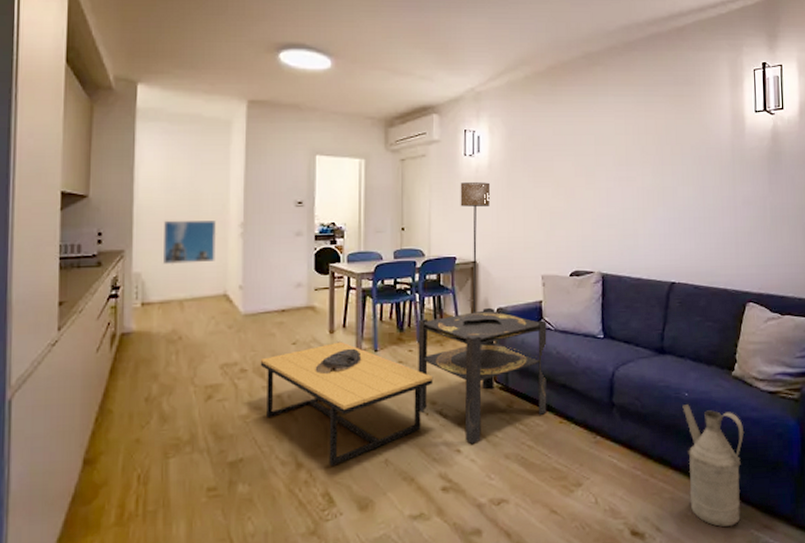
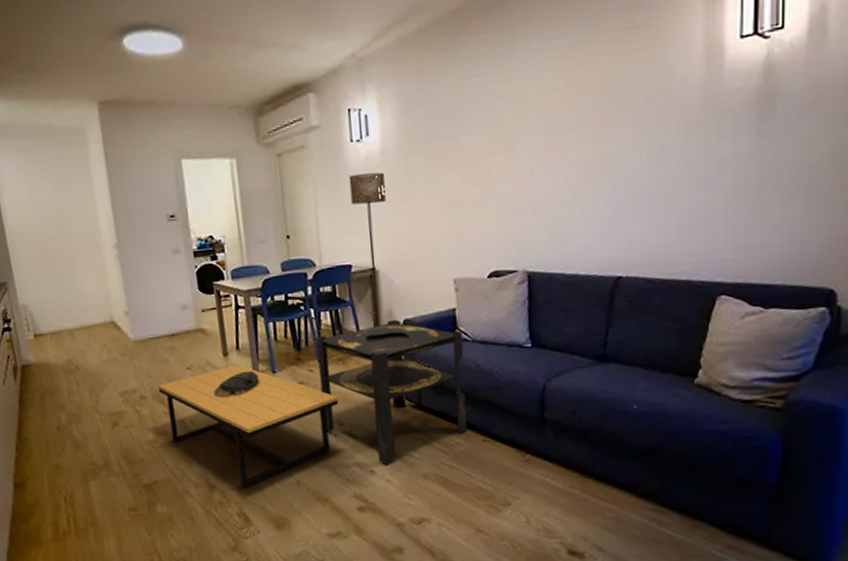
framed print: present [164,220,216,265] -> none [38,244,96,294]
watering can: present [682,403,745,527] -> none [630,416,708,547]

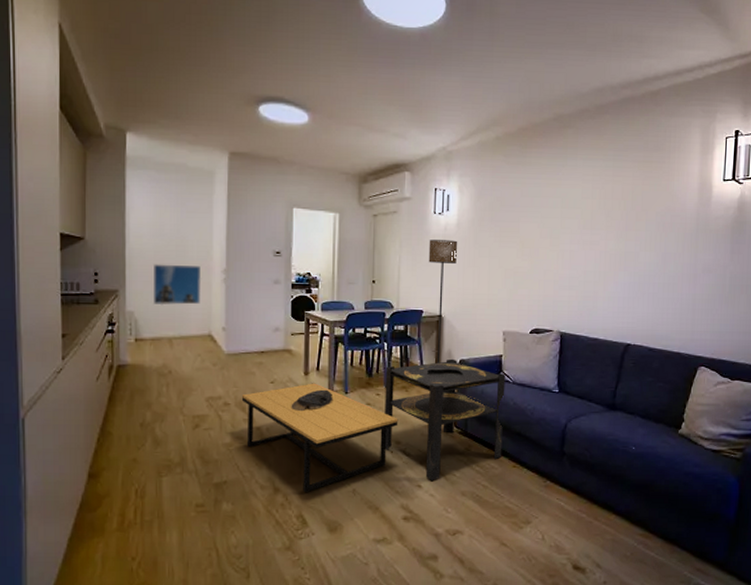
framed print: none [38,244,96,294] -> present [154,264,201,306]

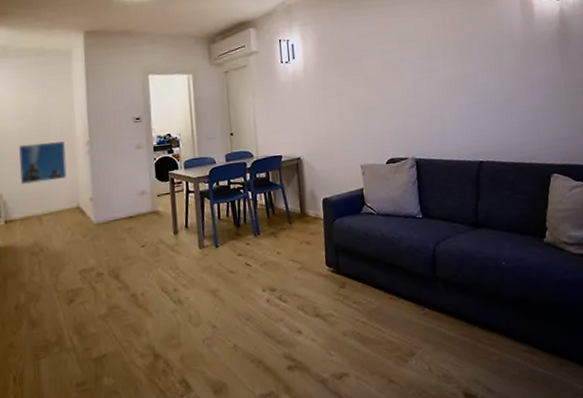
coffee table: present [241,383,398,493] -> none [114,241,271,356]
decorative bowl: present [291,389,333,412] -> none [163,246,205,272]
side table: present [385,359,506,480] -> none [252,198,377,324]
floor lamp: present [428,240,458,363] -> none [279,85,308,205]

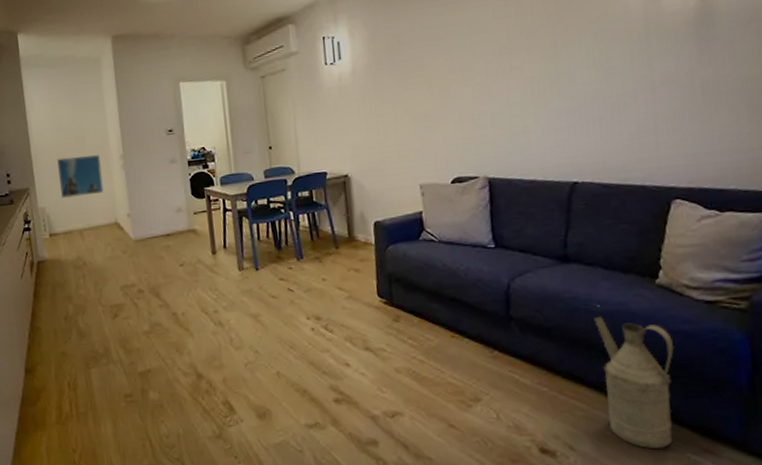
watering can: none [501,271,565,384] -> present [594,315,675,448]

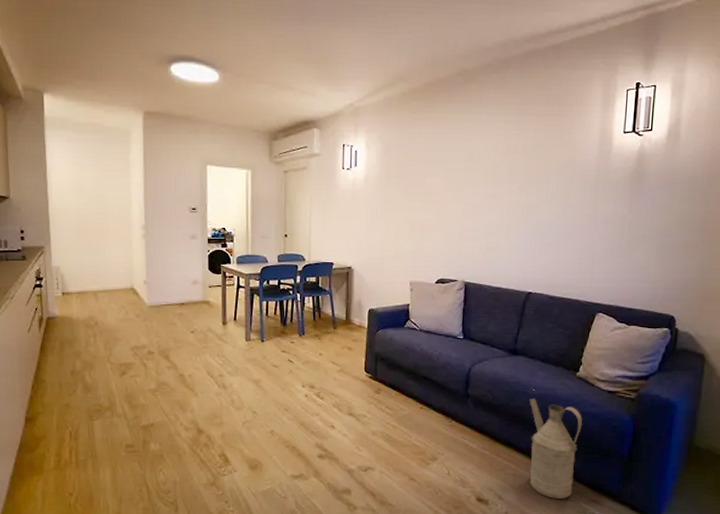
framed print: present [57,155,104,199] -> none [76,221,122,261]

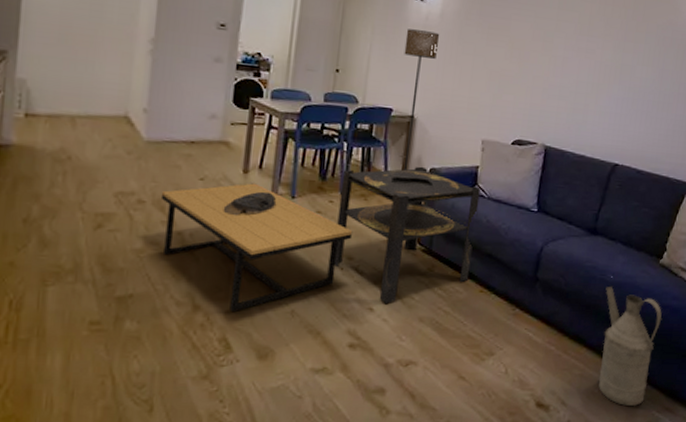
coffee table: none [164,332,312,434] -> present [160,183,353,313]
decorative bowl: none [211,338,251,359] -> present [223,191,277,216]
side table: none [299,308,413,421] -> present [334,166,481,303]
floor lamp: none [338,194,366,313] -> present [403,29,440,171]

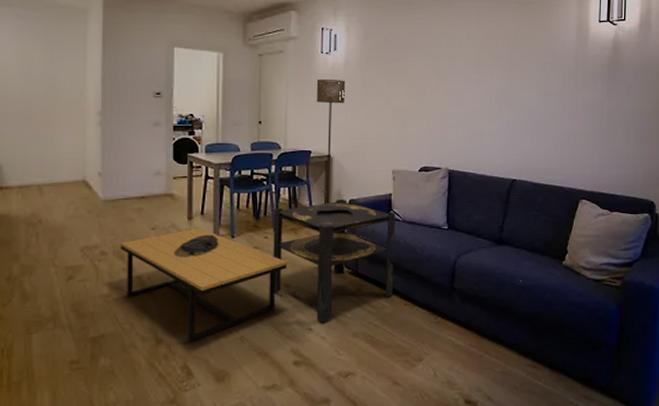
watering can: present [598,286,662,406] -> none [517,289,571,396]

